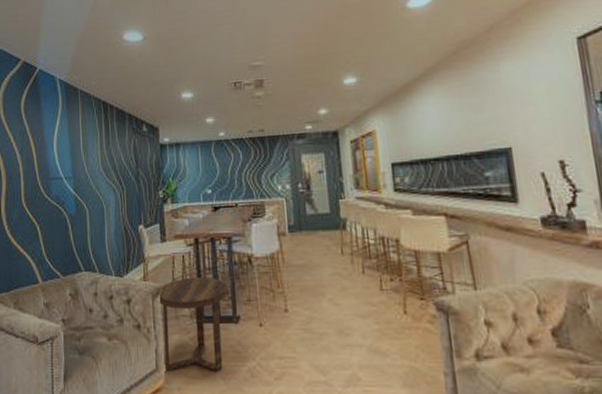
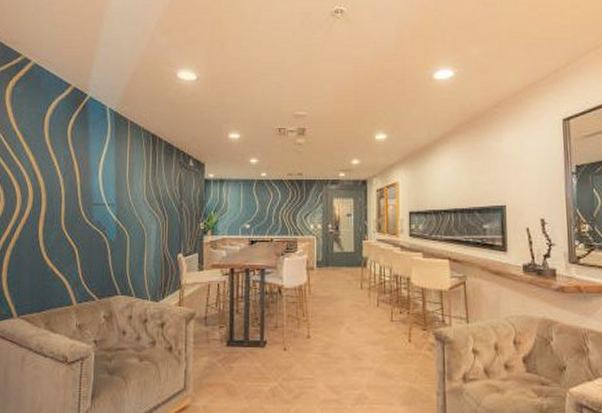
side table: present [157,277,228,373] -> none [190,304,257,392]

